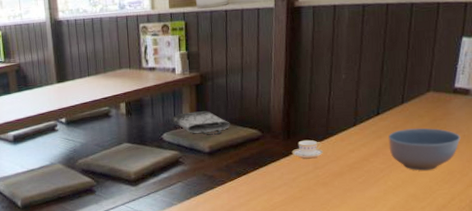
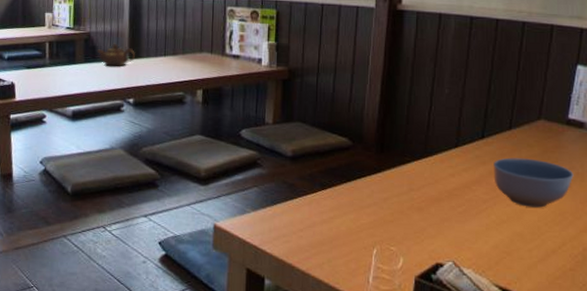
teapot: none [28,70,62,92] -> present [97,43,135,67]
tote bag: present [170,111,230,135] -> none [251,109,318,138]
teacup: present [291,139,324,159] -> none [384,156,421,179]

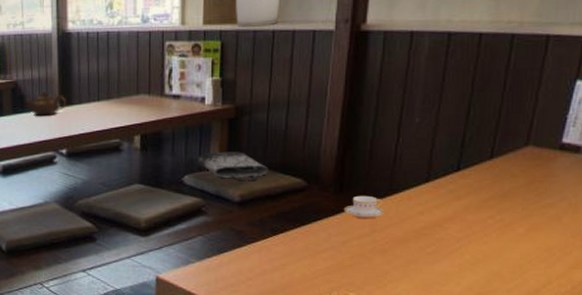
tote bag: none [251,109,318,138] -> present [194,151,268,181]
teacup: none [384,156,421,179] -> present [343,195,385,219]
bowl: present [493,157,574,208] -> none [469,190,565,244]

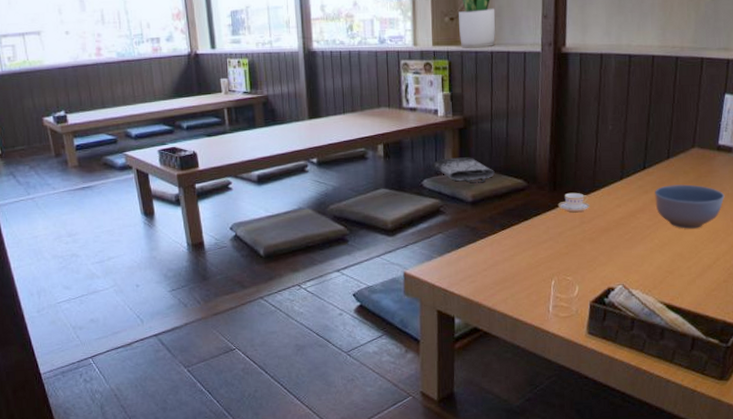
teapot: present [25,90,66,117] -> none [276,104,315,128]
bowl: none [469,190,565,244] -> present [655,184,725,229]

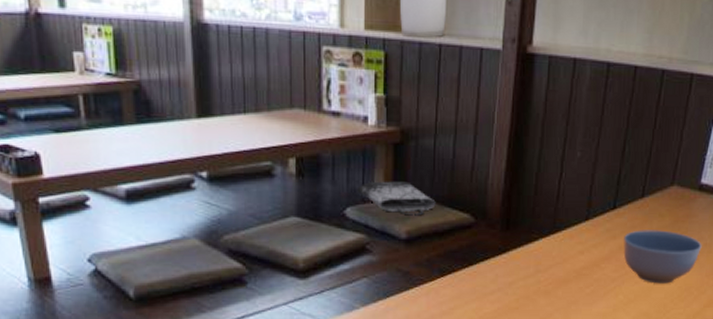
teacup: present [557,192,591,213] -> none [510,233,549,259]

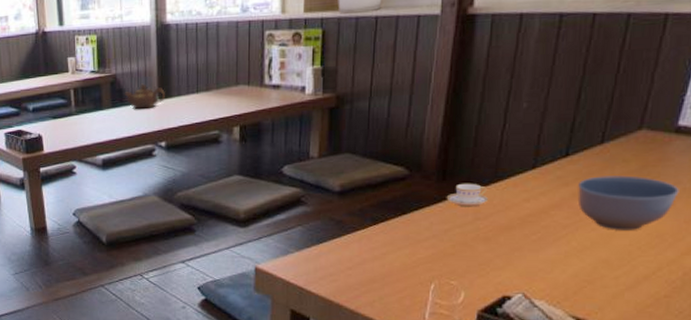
teapot: none [152,95,205,130] -> present [124,83,165,110]
tote bag: present [357,181,436,216] -> none [294,141,370,171]
teacup: none [510,233,549,259] -> present [446,183,489,207]

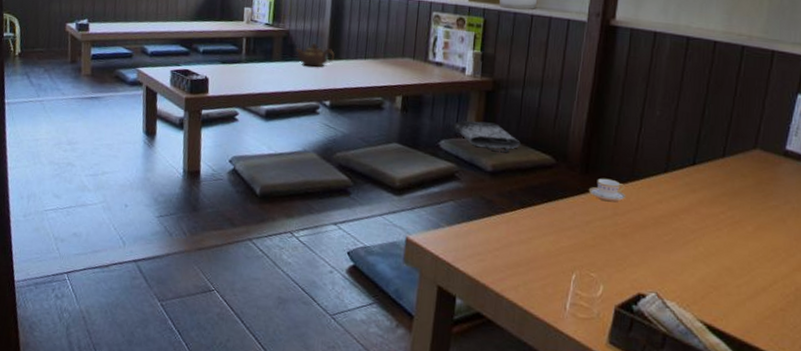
tote bag: none [294,141,370,171] -> present [451,120,521,153]
bowl: present [577,175,679,230] -> none [703,187,789,242]

